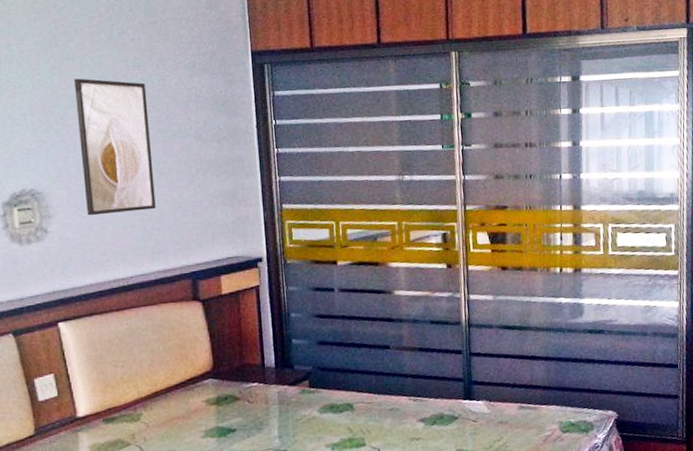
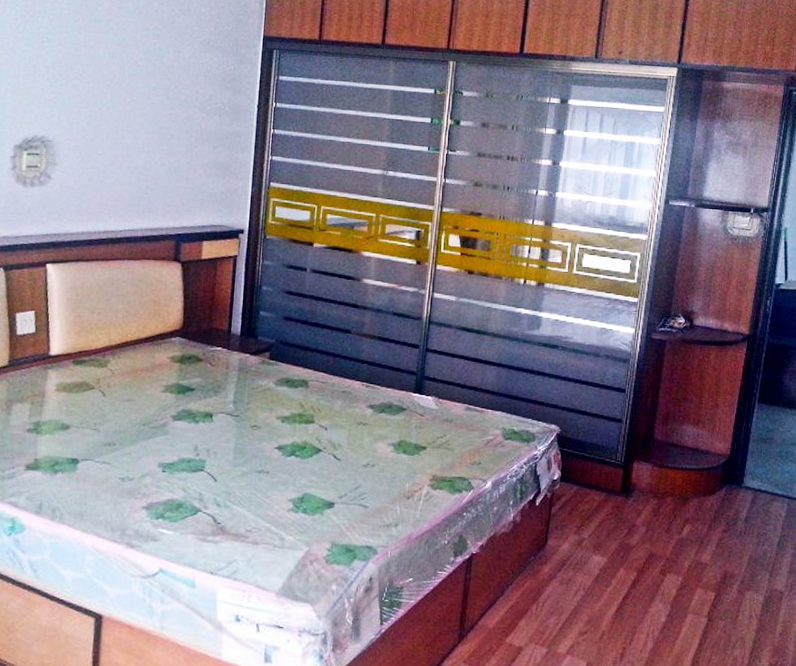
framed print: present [73,78,156,216] -> none [89,40,162,171]

